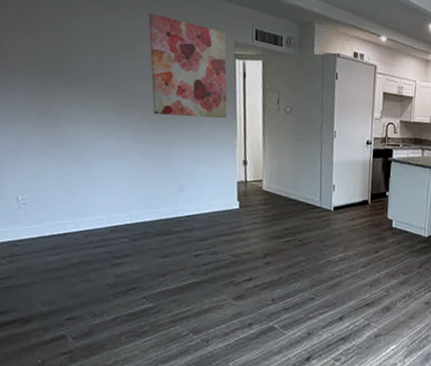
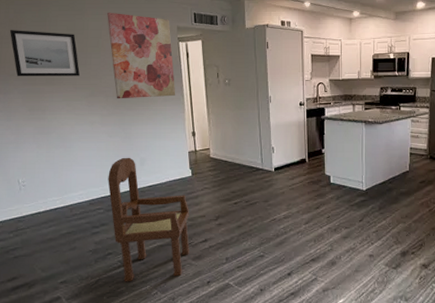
wall art: none [15,15,109,83] -> present [9,30,80,77]
dining chair: none [136,181,234,321] -> present [108,157,189,282]

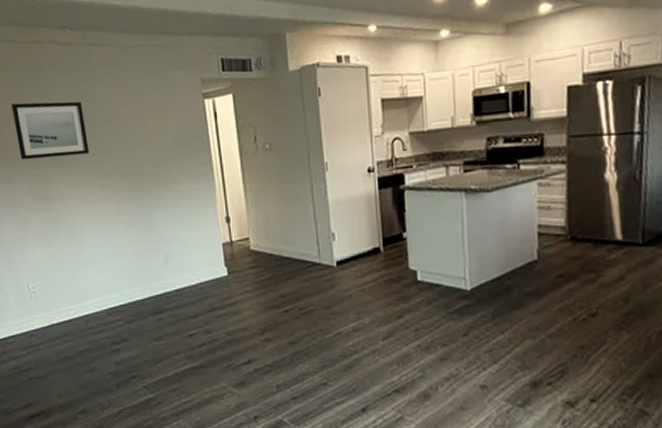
wall art: present [107,12,176,99] -> none [117,69,204,180]
dining chair: present [108,157,189,282] -> none [127,253,229,414]

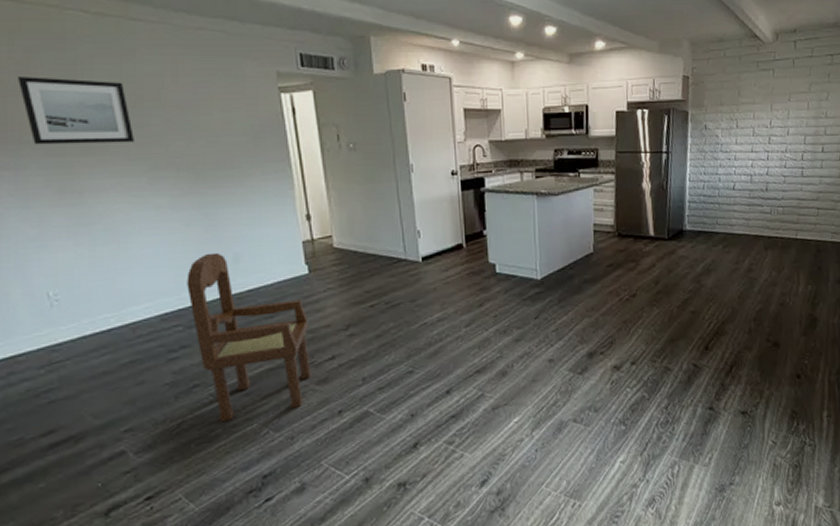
dining chair: none [127,253,229,414] -> present [187,252,311,422]

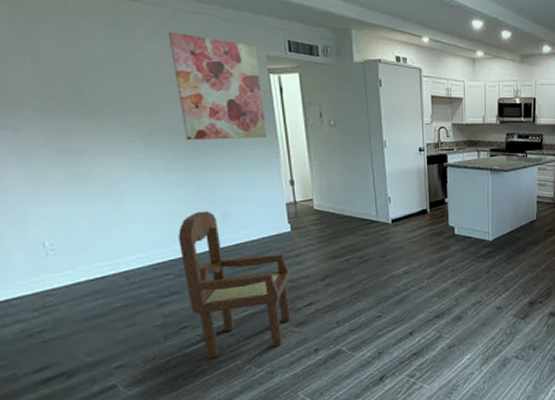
wall art: present [17,77,134,145] -> none [17,45,131,111]
wall art: none [171,51,280,174] -> present [168,31,268,141]

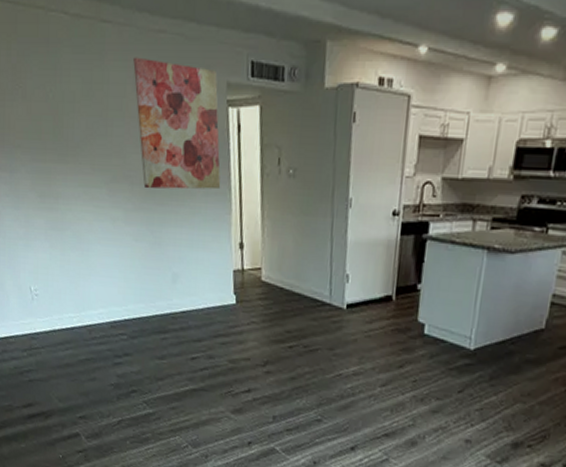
dining chair: present [178,211,291,359] -> none [132,270,231,430]

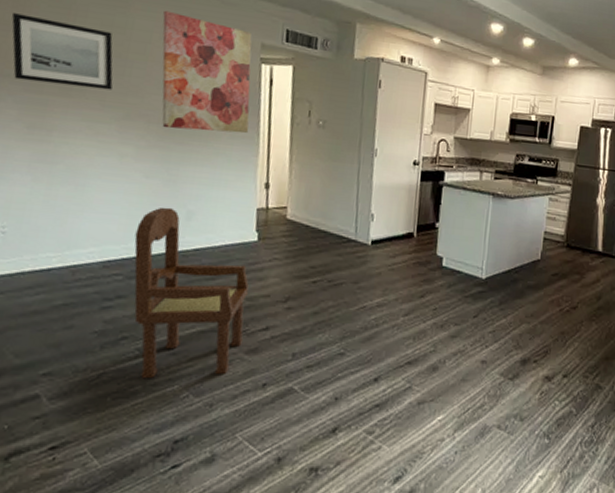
wall art: none [12,81,99,153] -> present [11,13,113,90]
dining chair: none [132,270,231,430] -> present [134,207,249,379]

